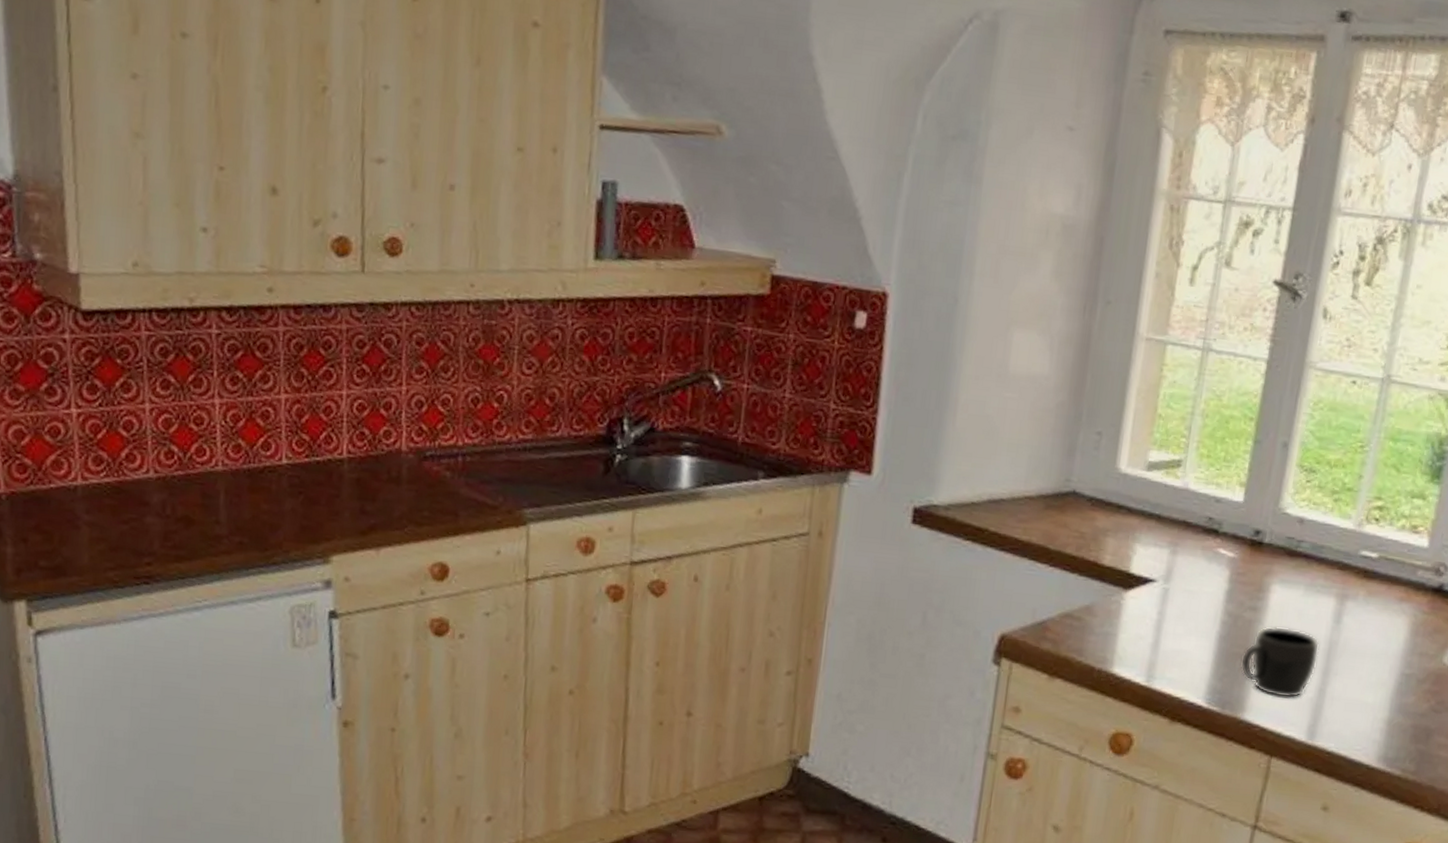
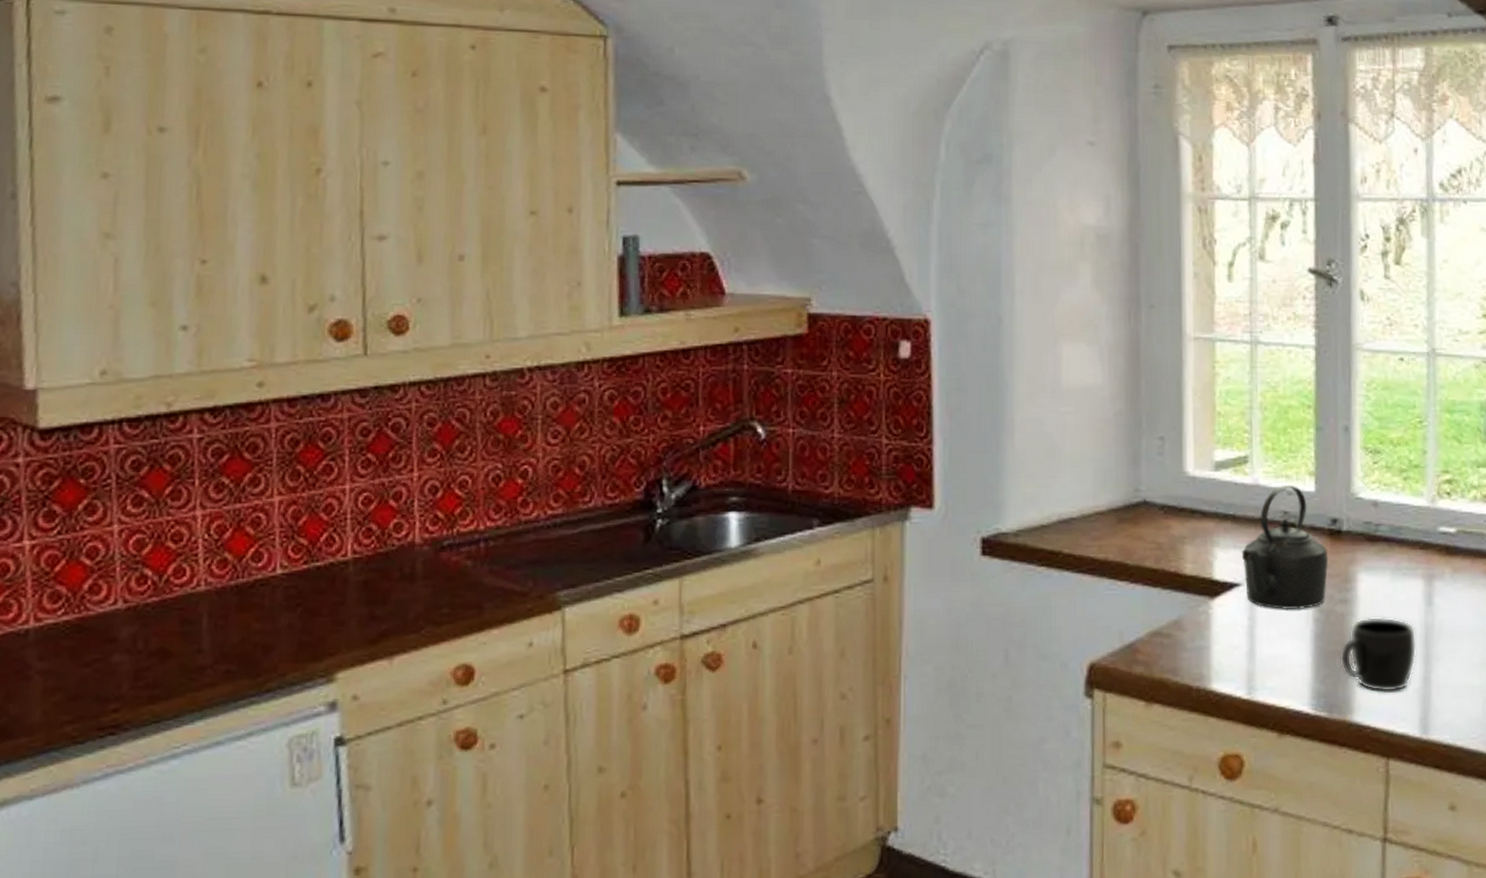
kettle: none [1160,492,1246,612] -> present [1241,484,1329,610]

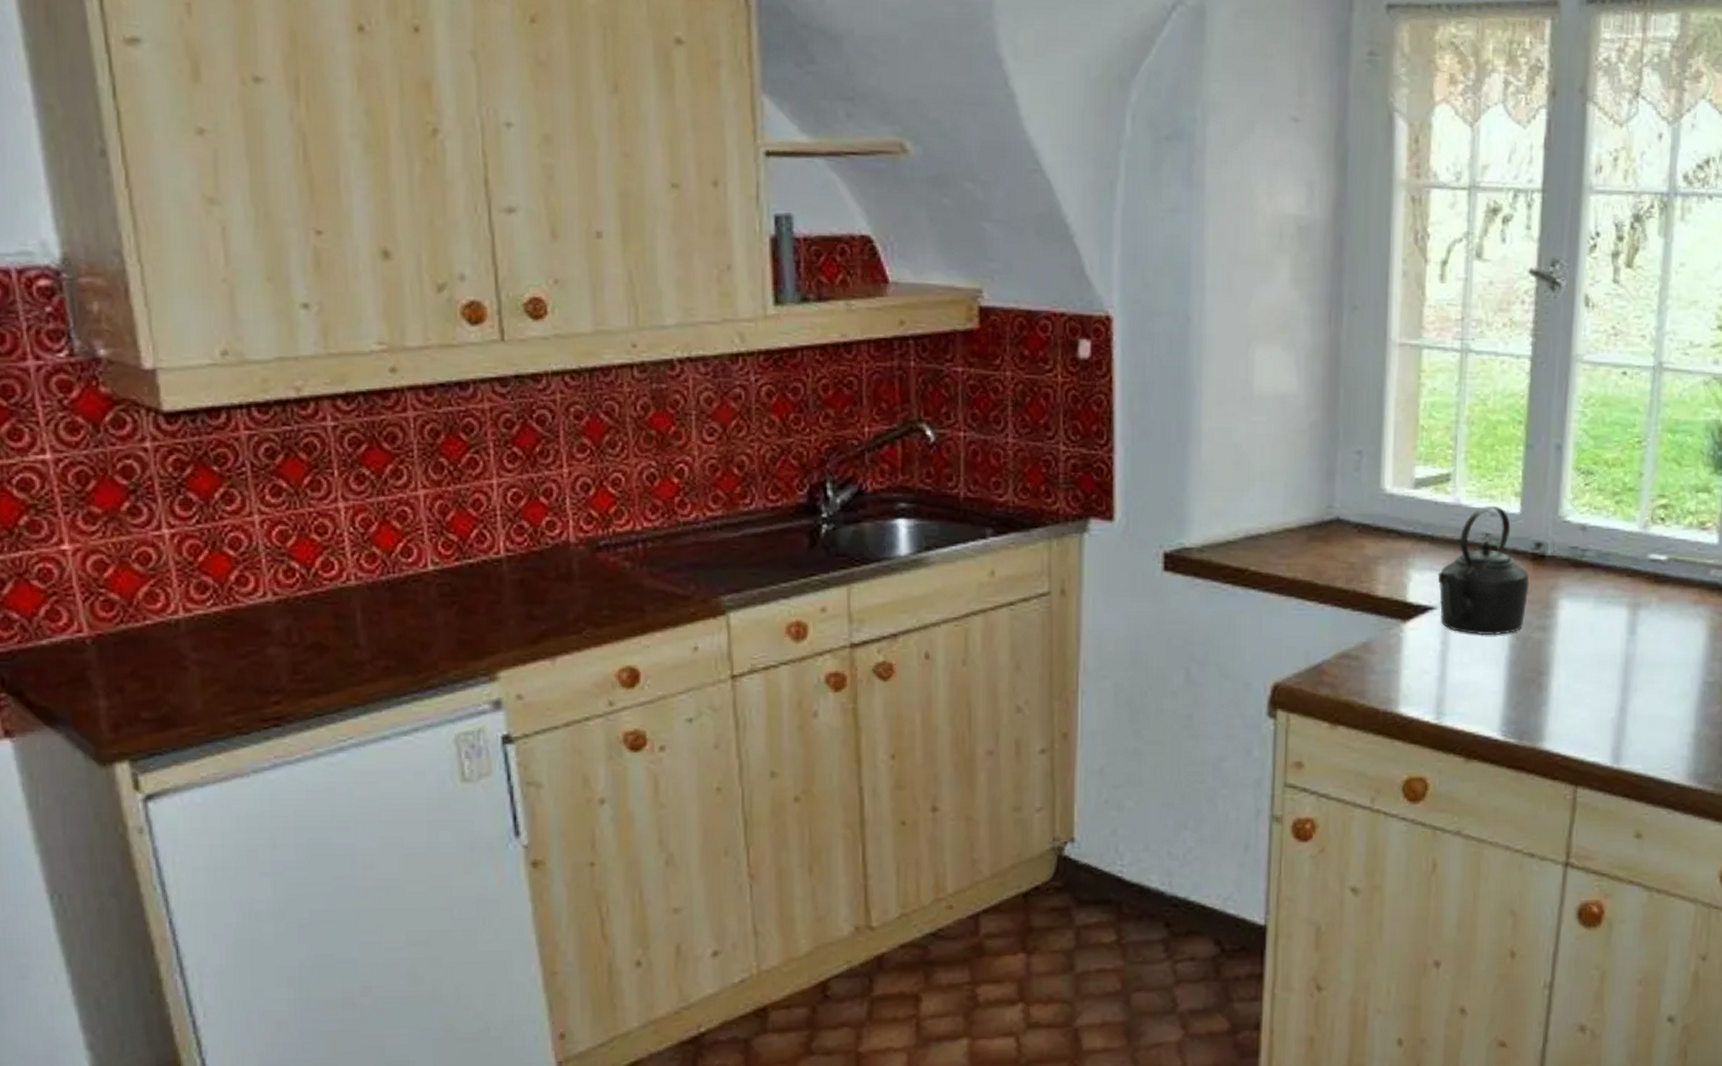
mug: present [1340,616,1417,693] -> none [1534,644,1616,721]

